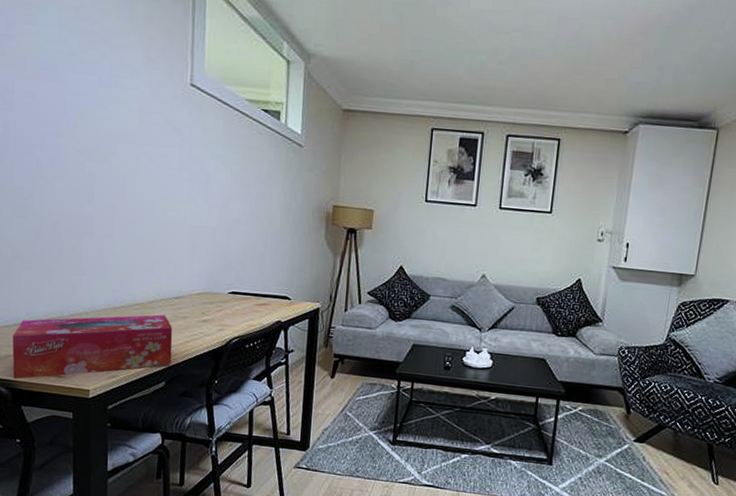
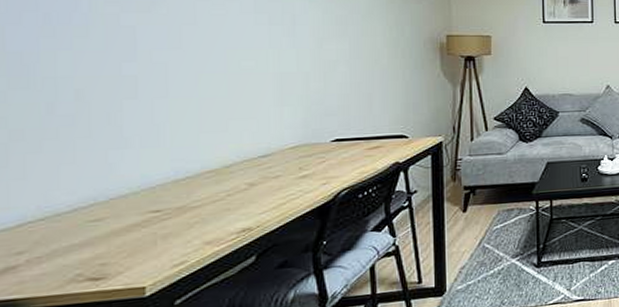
tissue box: present [12,314,173,380] -> none [15,178,263,297]

